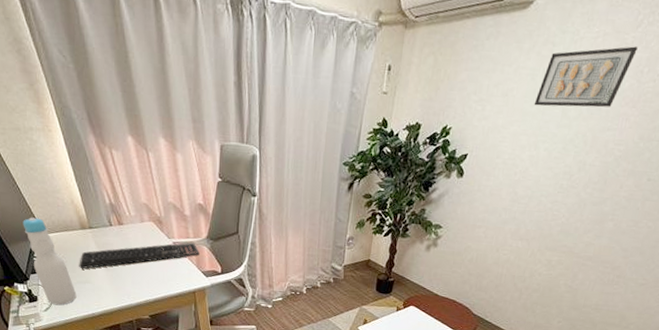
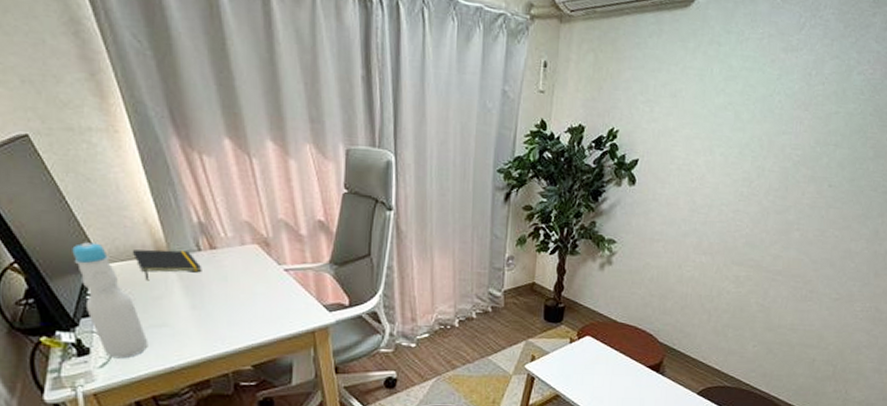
notepad: none [63,224,113,248] -> present [132,249,202,281]
keyboard: present [79,242,201,269] -> none [152,268,322,309]
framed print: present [534,46,638,108] -> none [704,48,803,110]

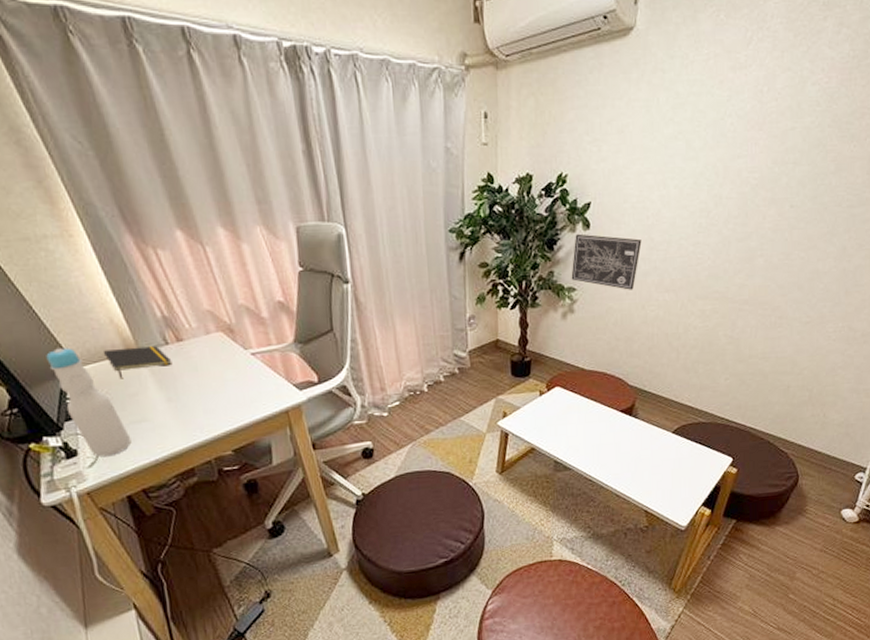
wall art: none [612,188,684,249] -> present [571,233,642,290]

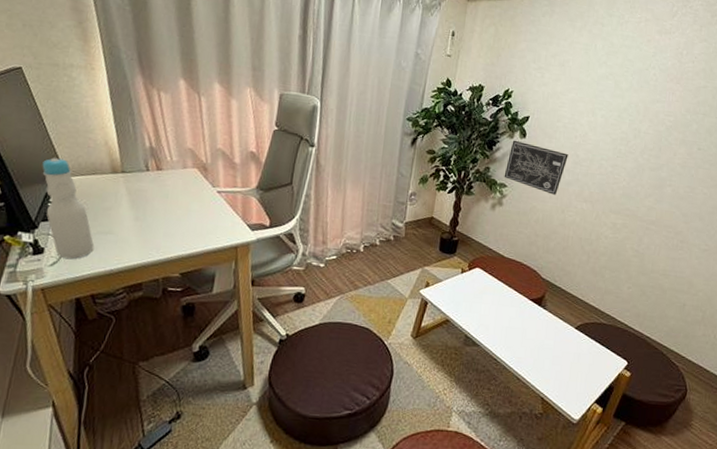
notepad: present [103,346,173,379] -> none [91,166,148,194]

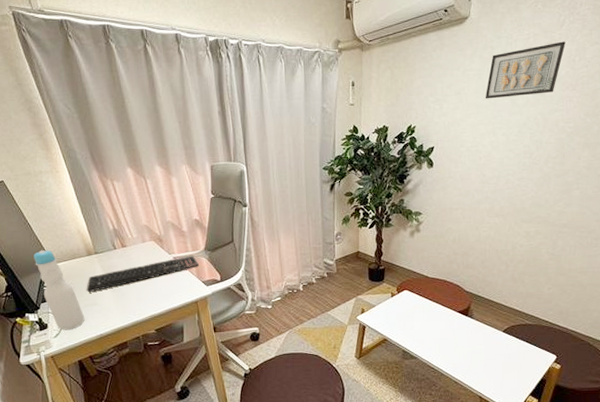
keyboard: none [102,191,248,218] -> present [86,255,200,293]
wall art: present [504,140,568,195] -> none [418,171,475,215]
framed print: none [589,31,676,82] -> present [485,41,566,99]

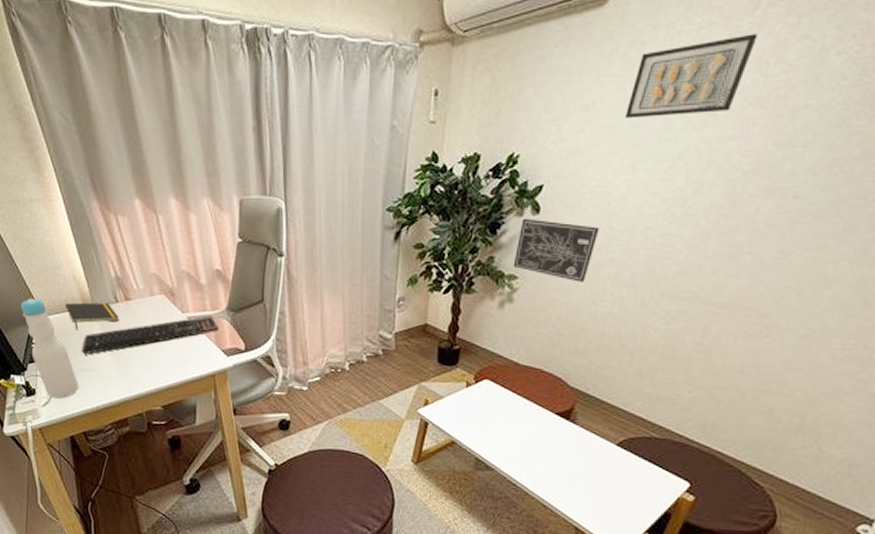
notepad: none [71,250,118,274] -> present [64,302,120,331]
wall art: none [418,171,475,215] -> present [513,218,599,282]

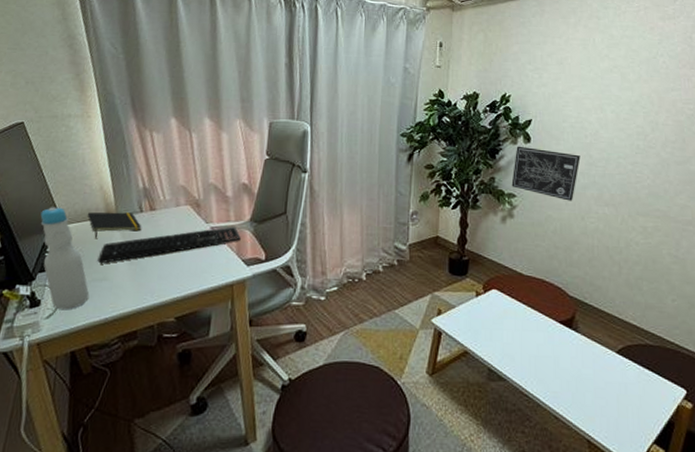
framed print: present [624,34,757,119] -> none [590,17,680,72]

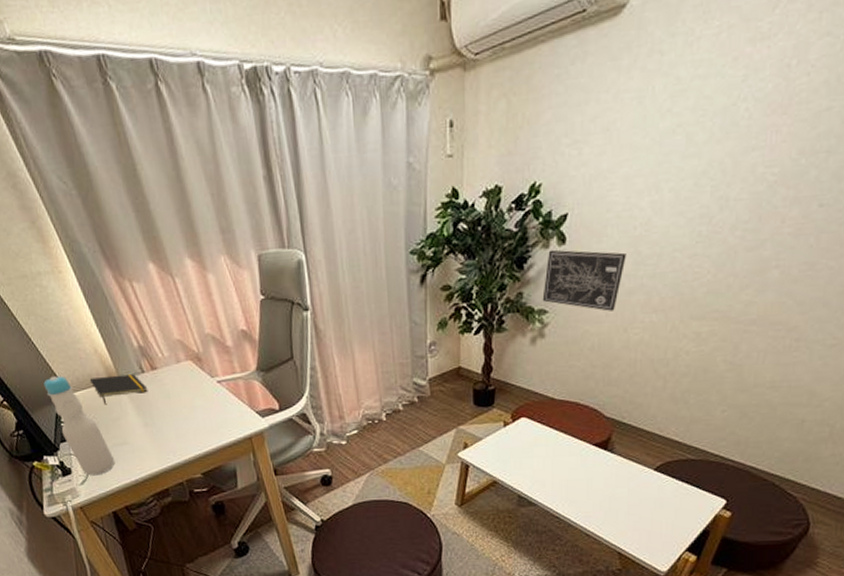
keyboard: present [97,226,242,264] -> none [112,377,252,429]

